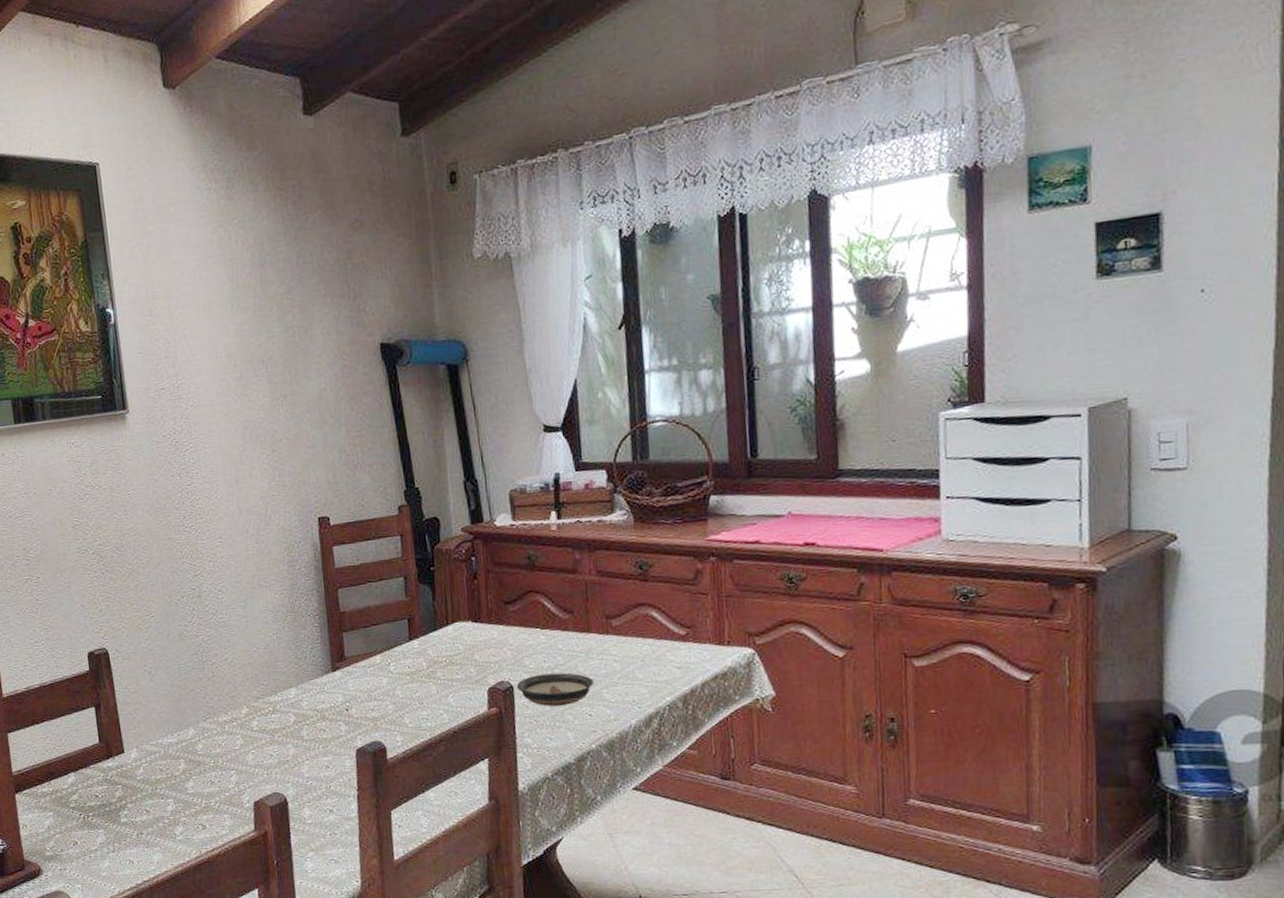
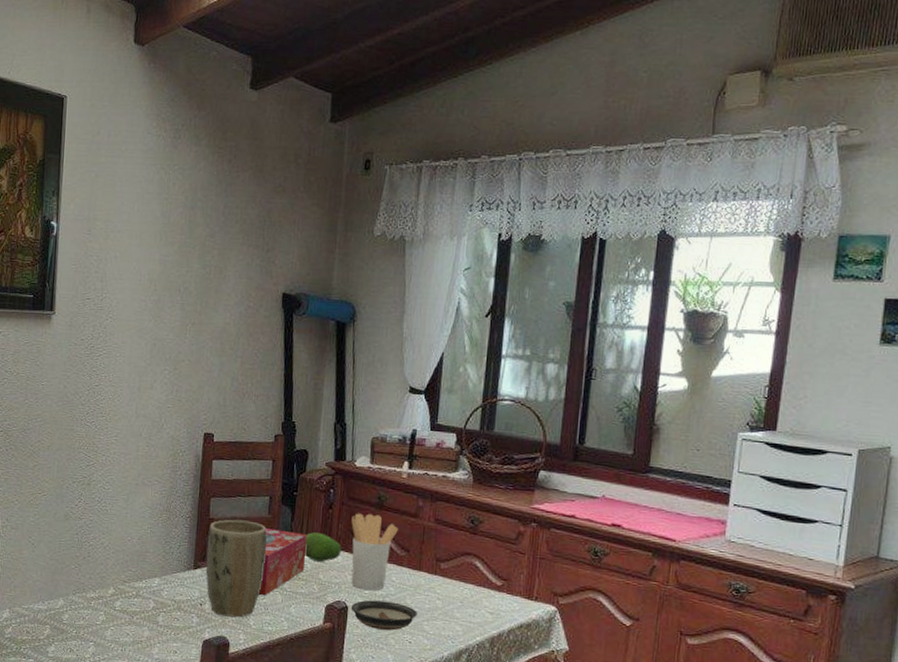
plant pot: none [341,608,412,719] -> present [205,519,267,618]
tissue box: none [404,612,457,690] -> present [258,527,308,596]
fruit: none [452,608,496,642] -> present [304,532,342,563]
utensil holder: none [501,577,557,664] -> present [351,513,398,590]

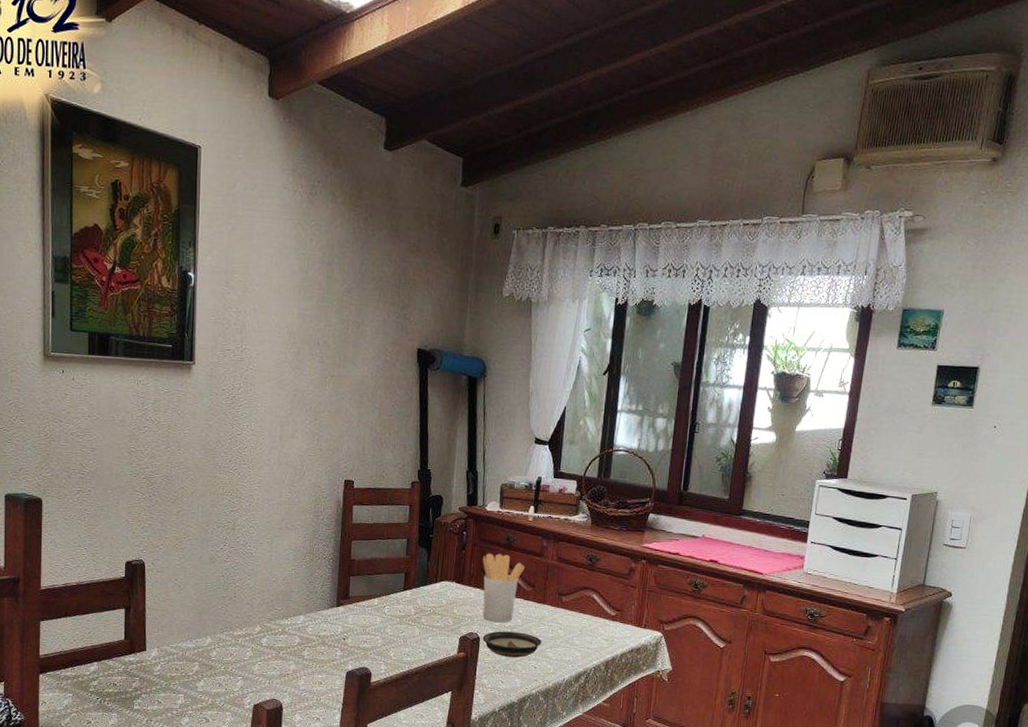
plant pot: present [205,519,267,618] -> none [348,560,405,650]
tissue box: present [258,527,308,596] -> none [397,567,443,630]
fruit: present [304,532,342,563] -> none [439,571,474,599]

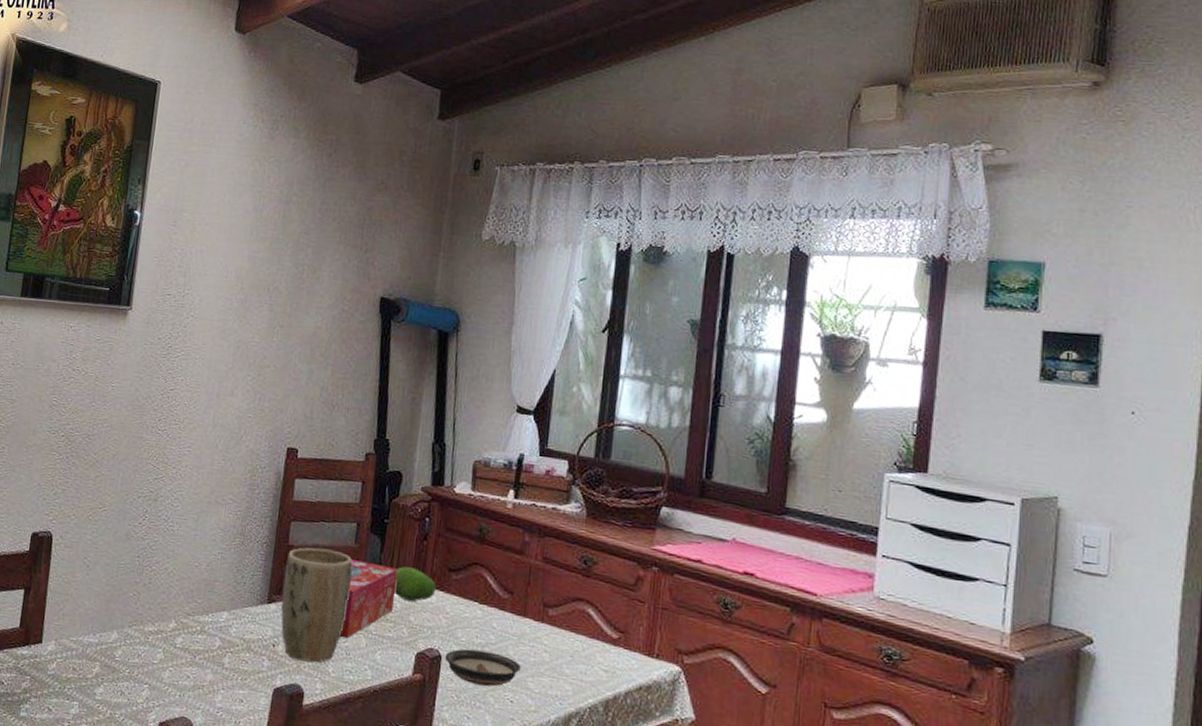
plant pot: none [348,560,405,650] -> present [281,547,353,663]
tissue box: none [397,567,443,630] -> present [339,558,398,639]
fruit: none [439,571,474,599] -> present [393,566,436,602]
utensil holder: present [482,553,525,622] -> none [446,546,501,638]

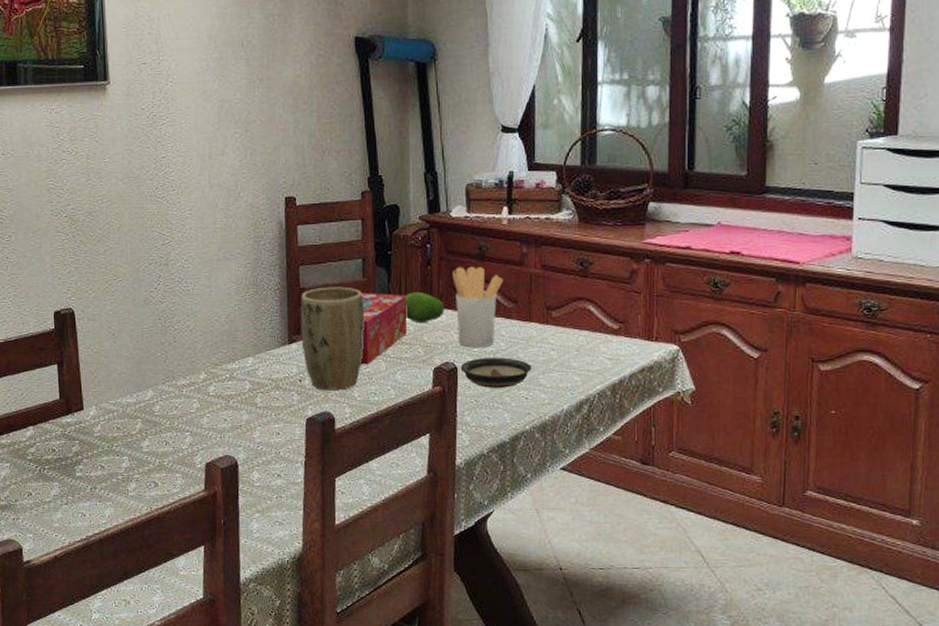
utensil holder: none [446,546,501,638] -> present [452,266,503,347]

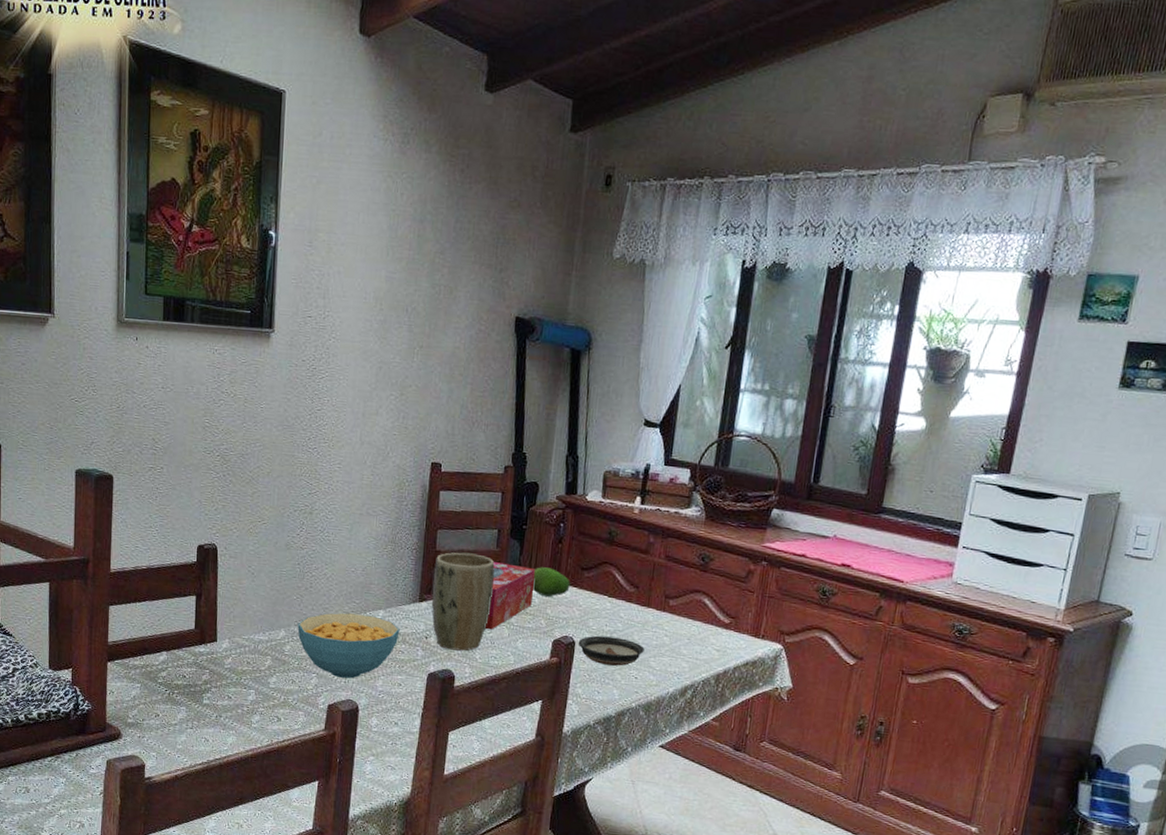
cereal bowl: none [165,364,272,433] -> present [297,612,400,679]
utensil holder: present [452,266,503,347] -> none [579,548,628,626]

